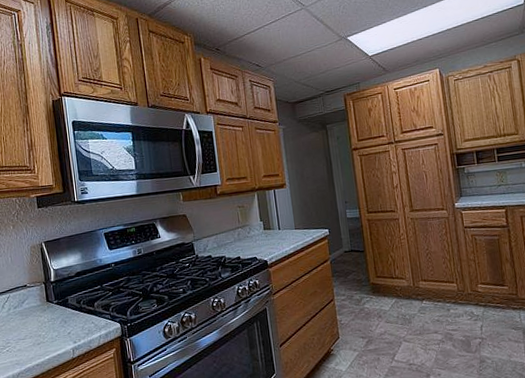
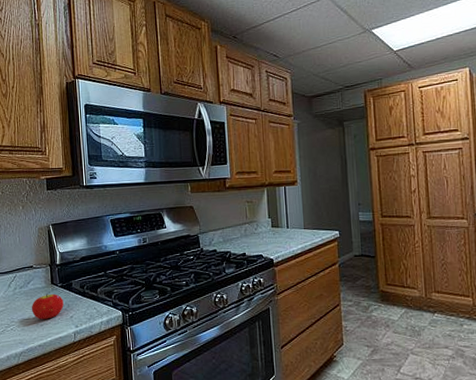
fruit: none [26,311,61,339] -> present [31,293,64,320]

